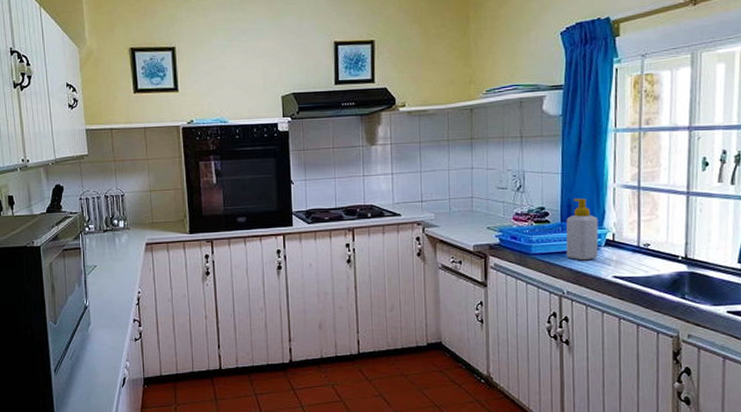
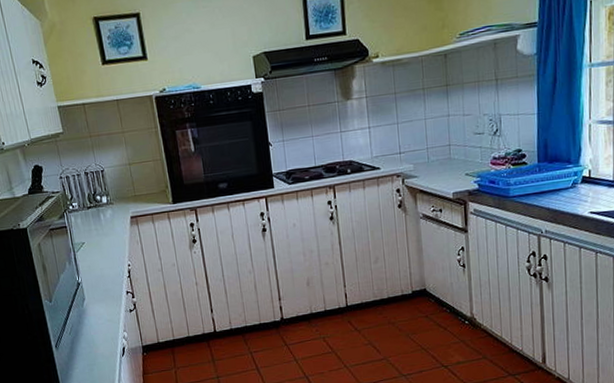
soap bottle: present [566,198,599,261] -> none [543,137,575,199]

